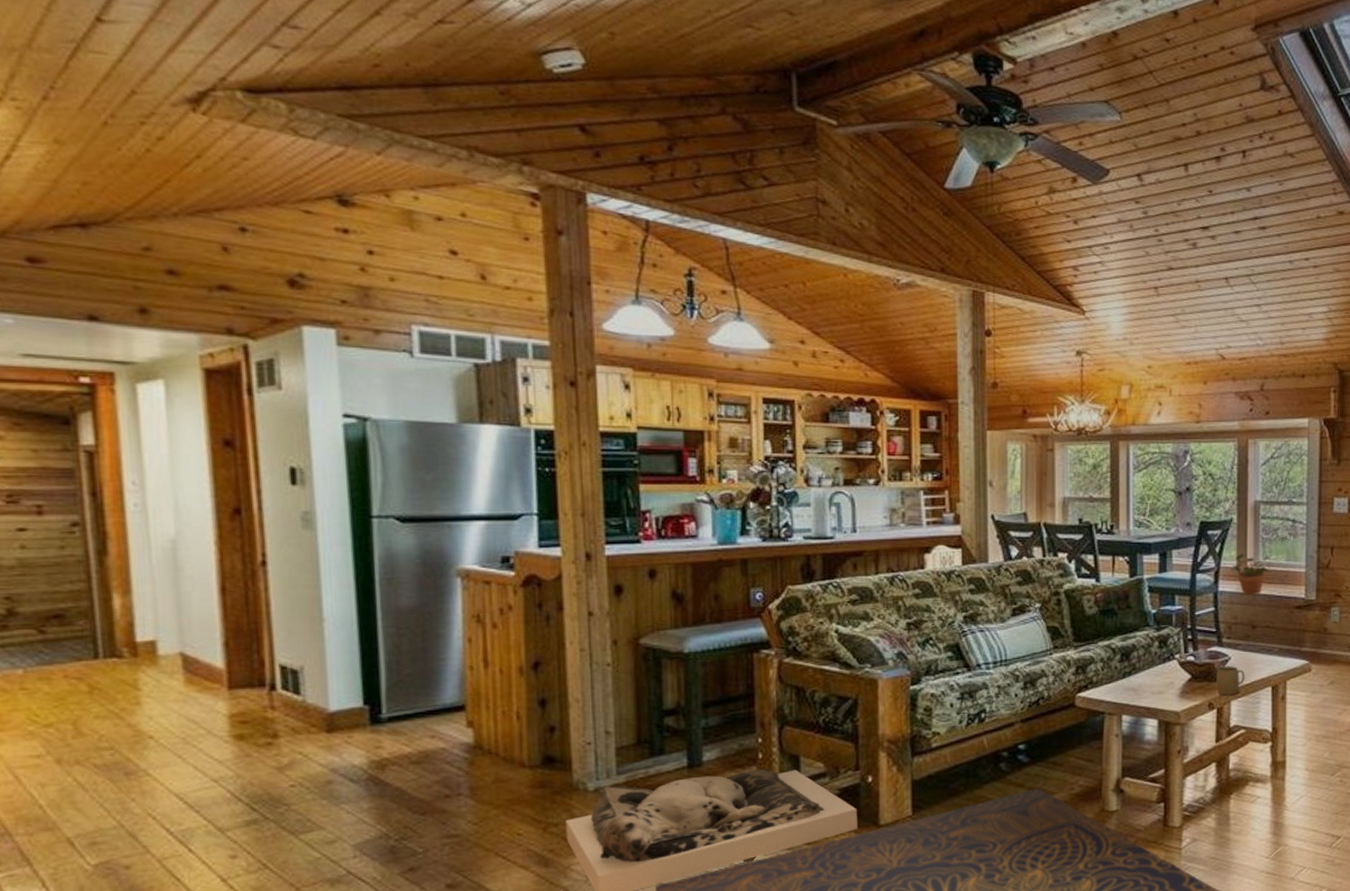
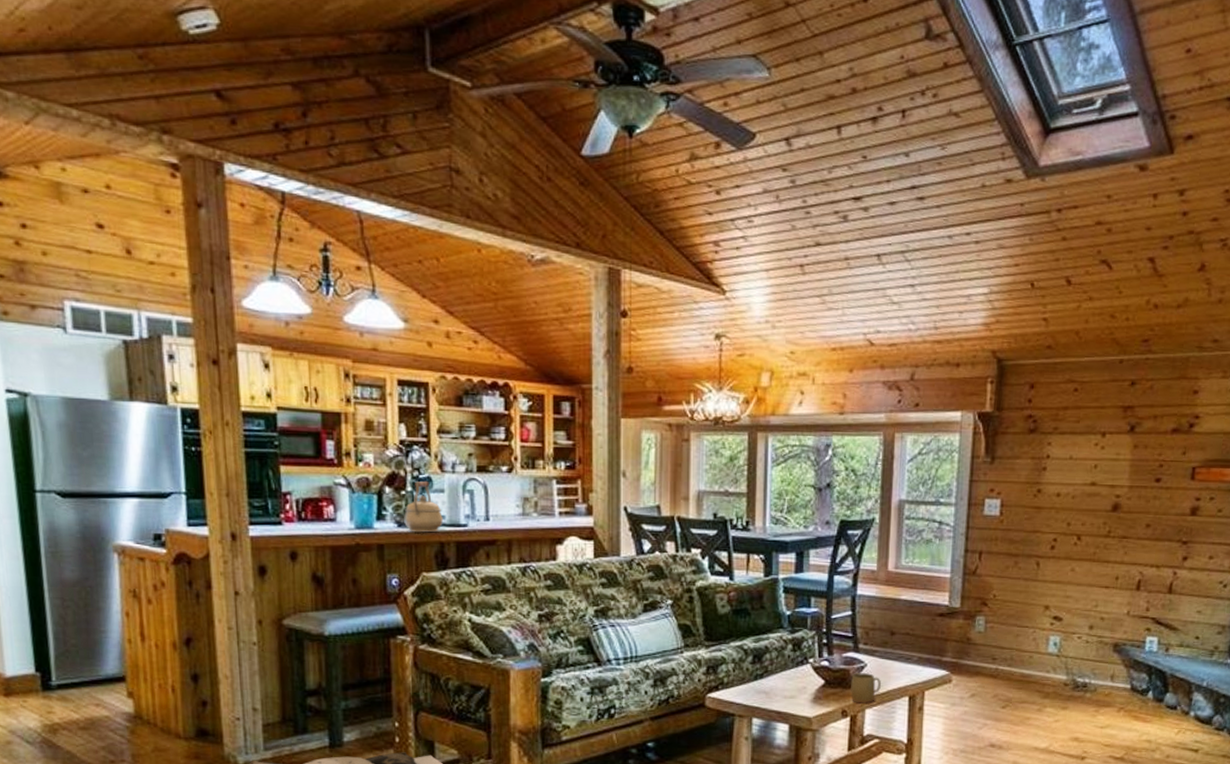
kettle: none [767,495,809,546] -> present [403,480,443,533]
potted plant: present [1233,554,1274,595] -> none [873,556,917,600]

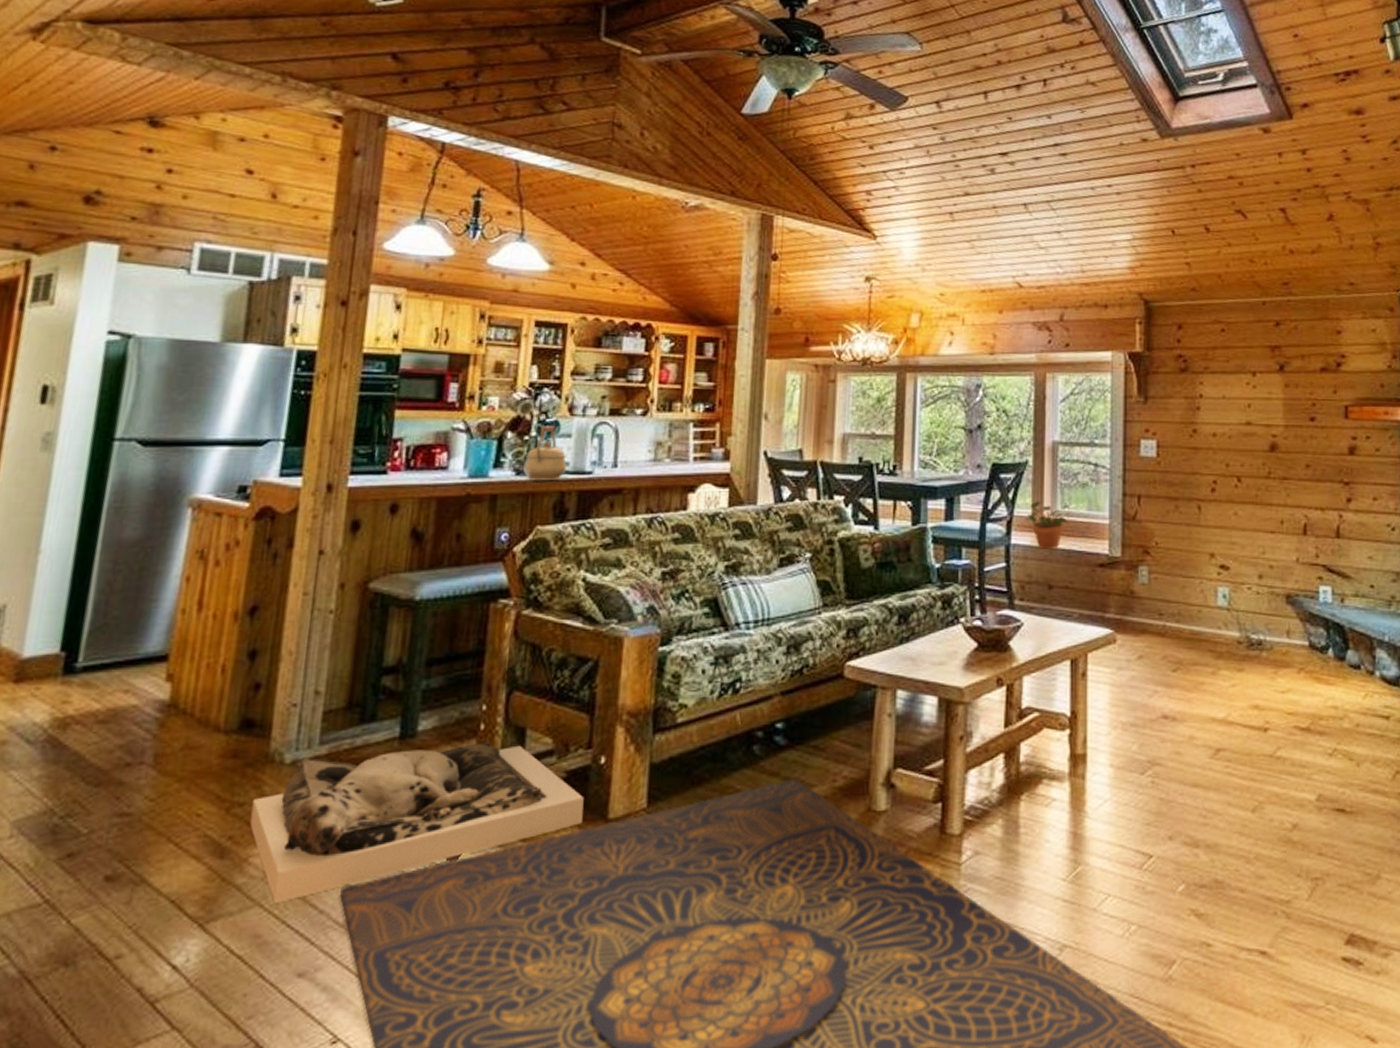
mug: present [850,673,881,702] -> none [1005,633,1039,668]
potted plant: none [873,556,917,600] -> present [1027,501,1073,549]

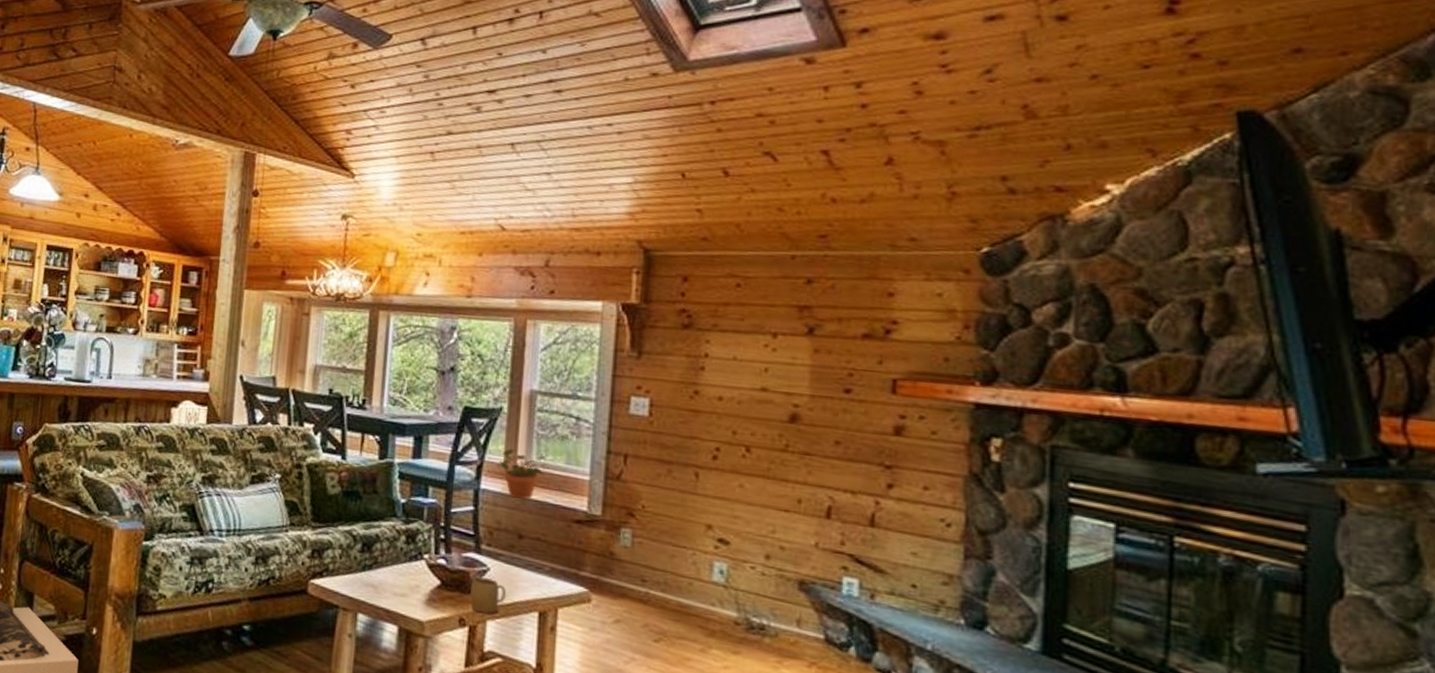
kettle: present [522,425,567,481] -> none [34,337,71,386]
mug: none [1005,633,1039,668] -> present [469,577,506,613]

